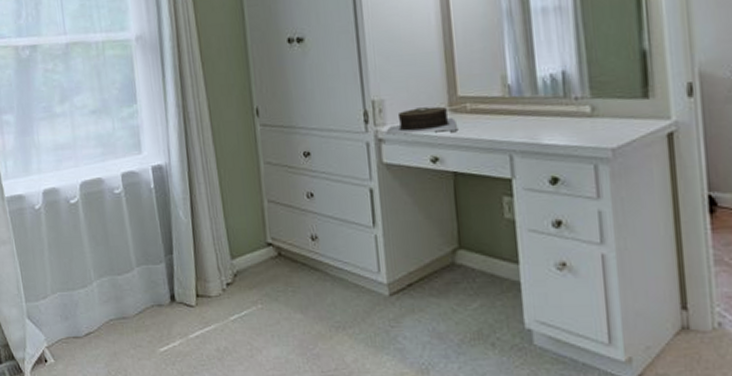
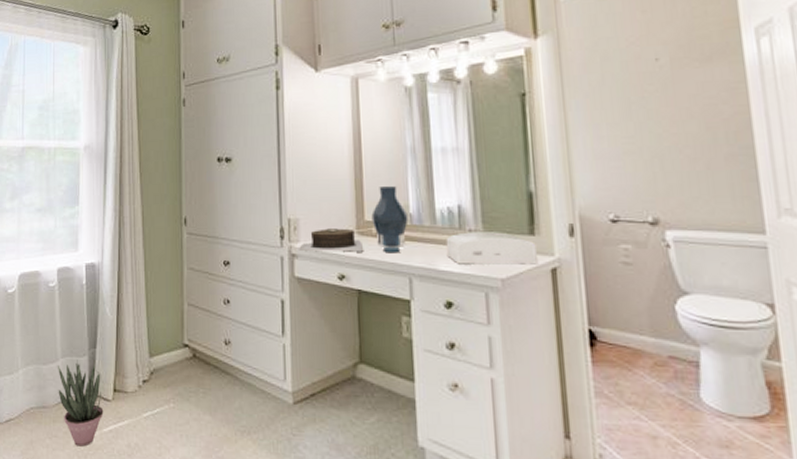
potted plant: none [134,267,188,354] -> present [58,359,104,447]
vase: none [465,55,507,130] -> present [371,186,409,253]
tissue dispenser: none [549,97,654,136] -> present [445,232,539,265]

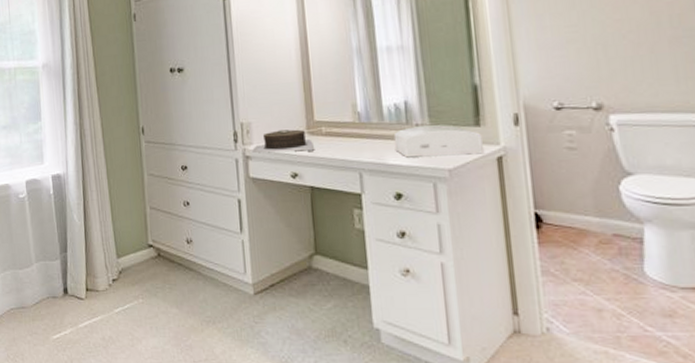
potted plant: present [58,359,104,447] -> none [33,263,78,341]
vase: present [371,186,409,253] -> none [321,86,357,151]

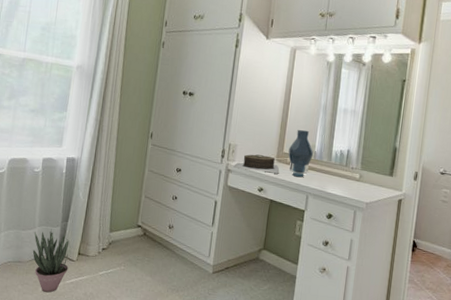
potted plant: none [33,263,78,341] -> present [32,229,70,293]
vase: none [321,86,357,151] -> present [288,130,314,178]
tissue dispenser: present [393,125,485,158] -> none [334,169,392,196]

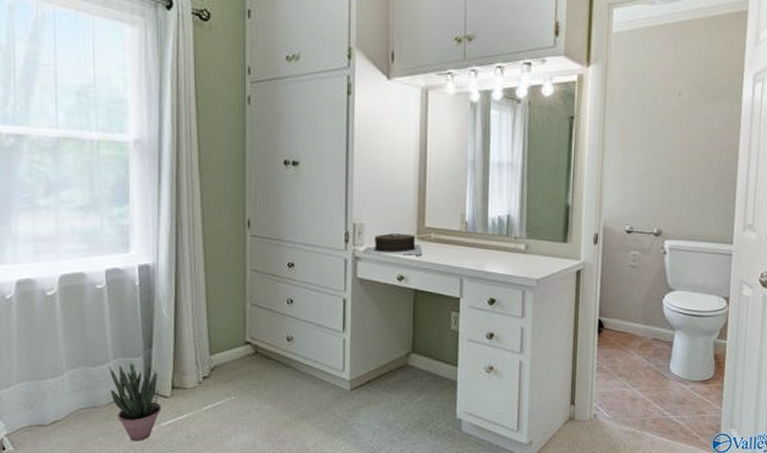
vase: present [288,130,314,178] -> none [431,196,464,257]

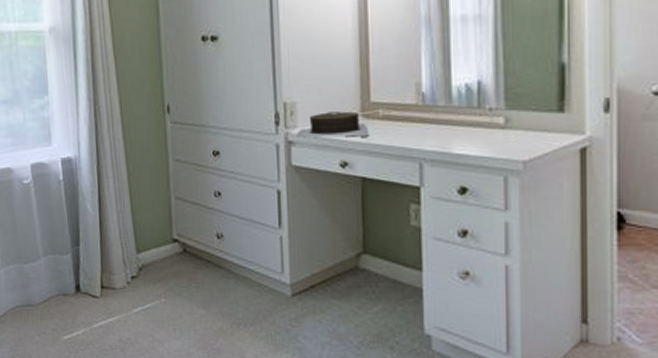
potted plant: present [109,360,161,441] -> none [40,257,92,342]

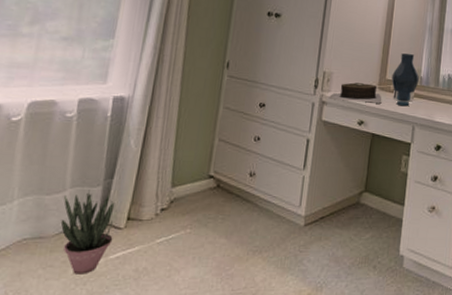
potted plant: none [40,257,92,342] -> present [60,189,115,274]
vase: none [378,62,420,137] -> present [391,53,420,107]

